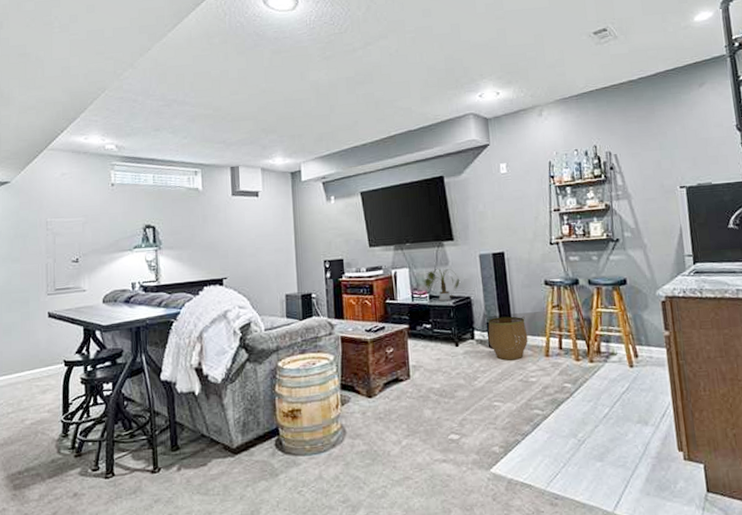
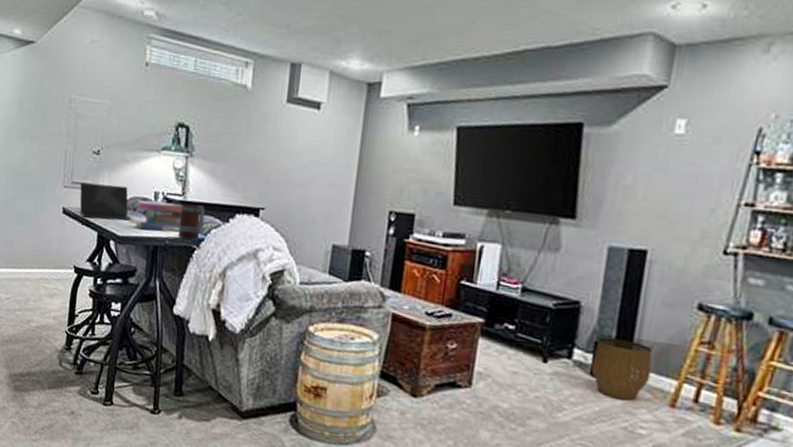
laptop: none [63,283,115,317] -> present [80,182,133,221]
books: none [111,288,158,316] -> present [129,200,183,232]
beer mug: none [156,285,178,316] -> present [178,204,205,240]
plant: present [418,268,460,302] -> none [506,252,571,301]

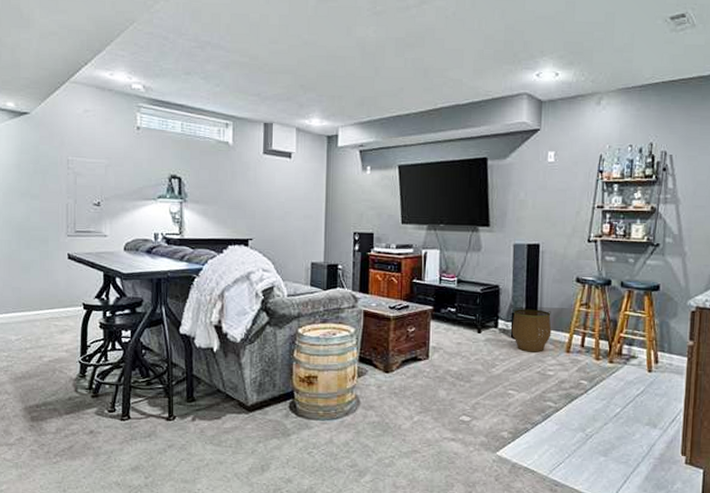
laptop: present [80,182,133,221] -> none [84,230,136,261]
books: present [129,200,183,232] -> none [132,241,181,266]
beer mug: present [178,204,205,240] -> none [178,240,201,270]

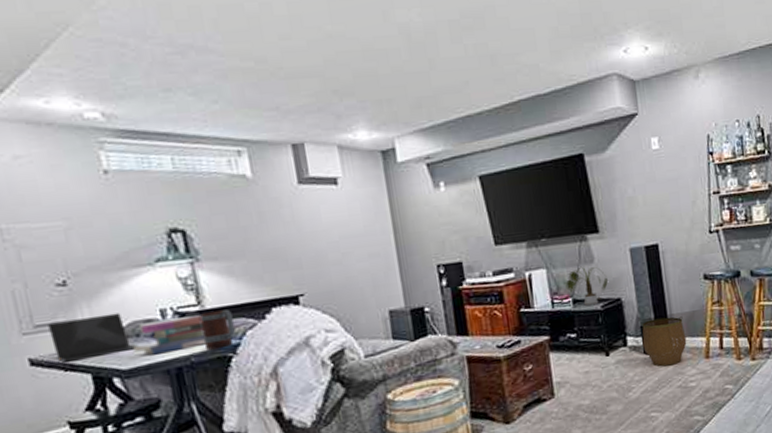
laptop: none [84,230,136,261] -> present [48,313,139,363]
books: none [132,241,181,266] -> present [133,314,206,355]
beer mug: none [178,240,201,270] -> present [200,309,236,351]
plant: none [446,252,490,288] -> present [559,266,608,307]

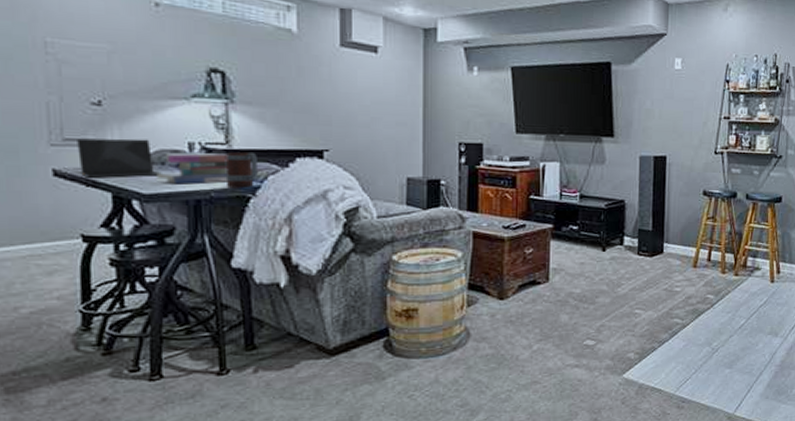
plant: present [559,266,608,307] -> none [567,165,615,203]
basket: present [642,316,687,367] -> none [638,224,679,269]

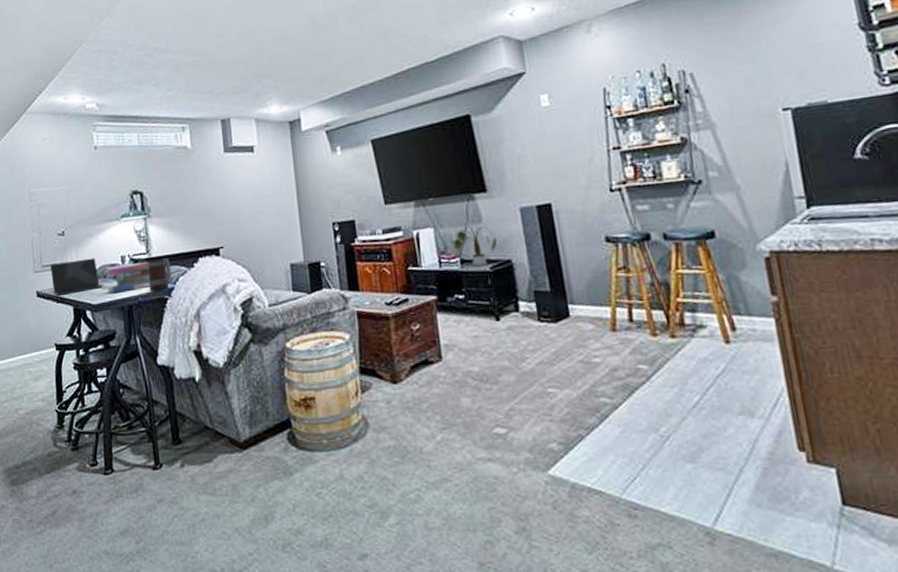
plant: none [567,165,615,203] -> present [446,226,497,267]

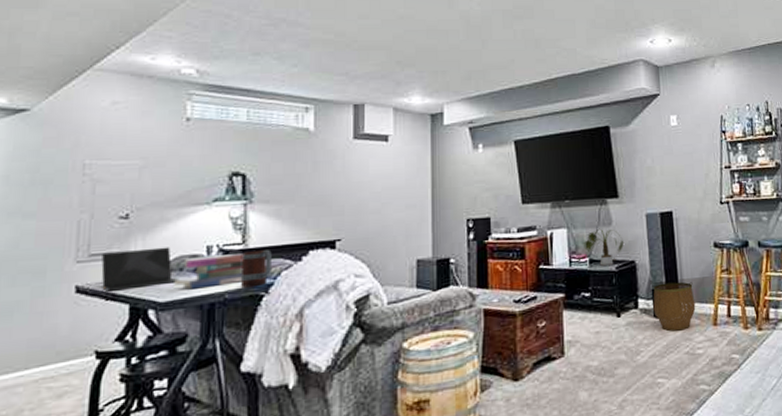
basket: none [535,282,588,337] -> present [653,282,696,332]

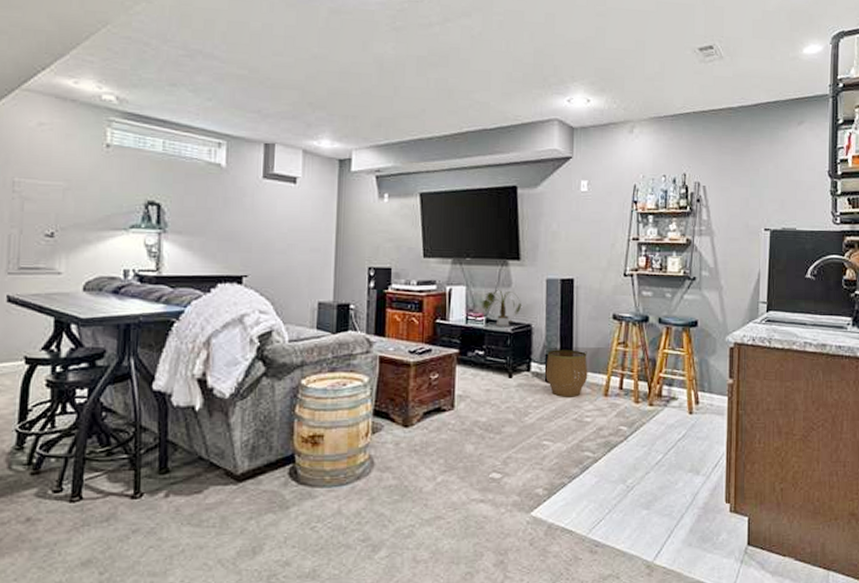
laptop: present [101,247,179,292] -> none [29,267,99,304]
books: present [174,252,244,290] -> none [94,279,157,309]
beer mug: present [240,249,272,288] -> none [153,278,183,313]

